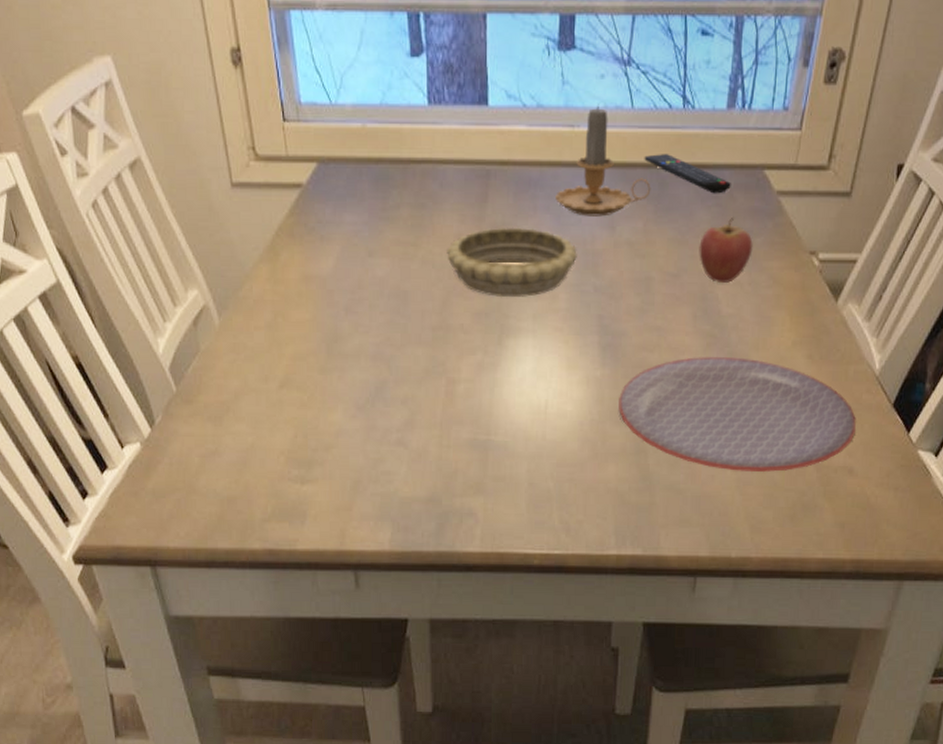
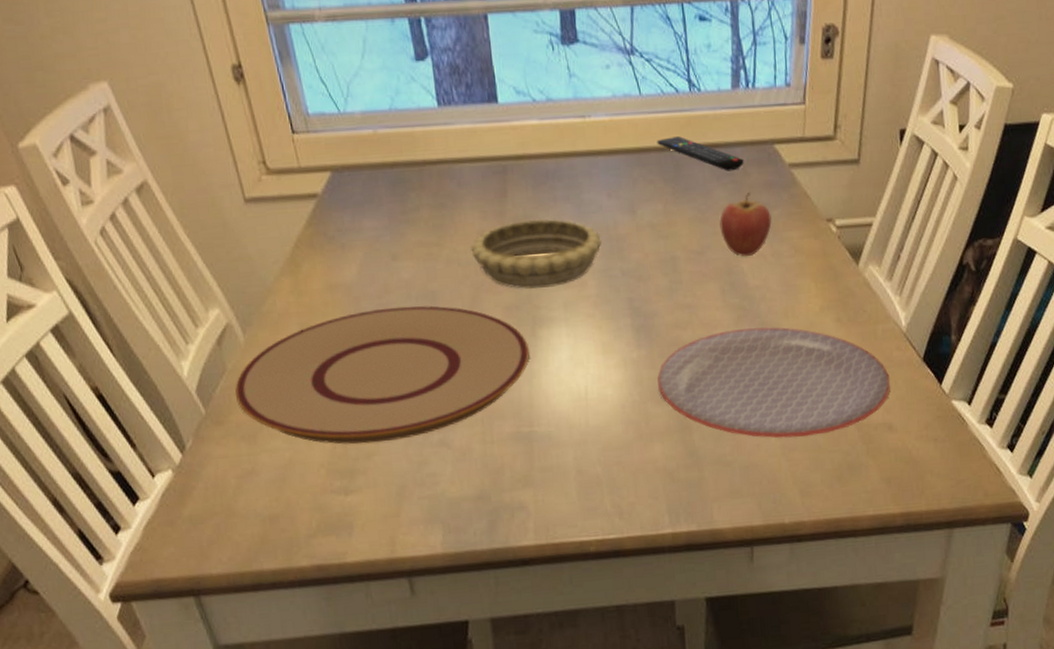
plate: none [206,303,494,436] -> present [235,305,530,445]
candle: present [555,104,651,217] -> none [574,93,667,203]

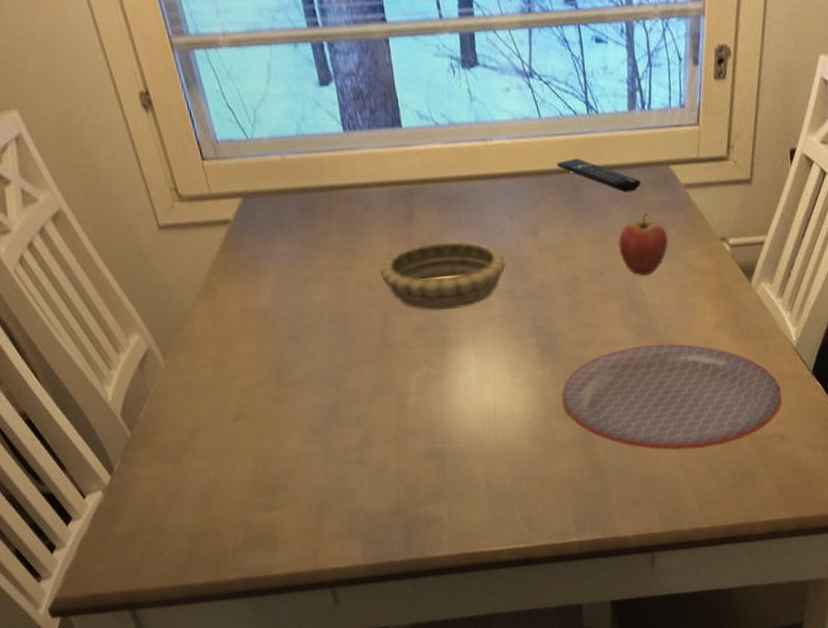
plate: present [235,305,530,445] -> none [158,328,440,463]

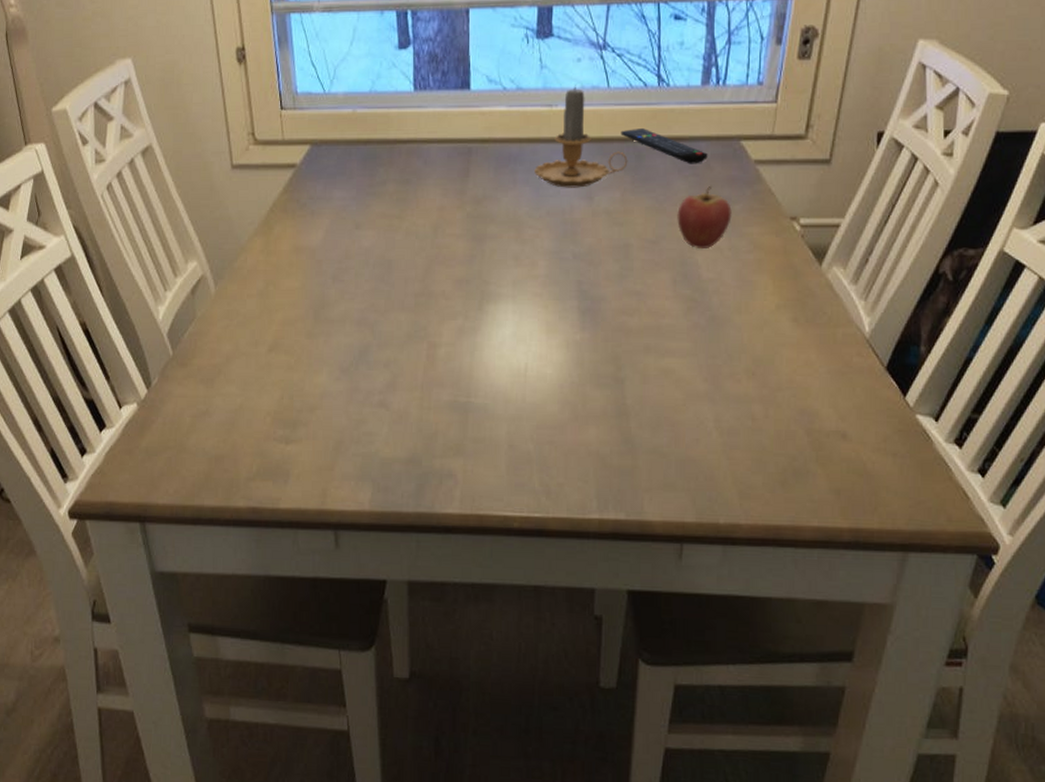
decorative bowl: present [380,241,506,311] -> none [430,199,556,266]
candle: none [477,116,567,225] -> present [534,85,628,188]
plate: present [561,343,782,450] -> none [599,319,848,437]

